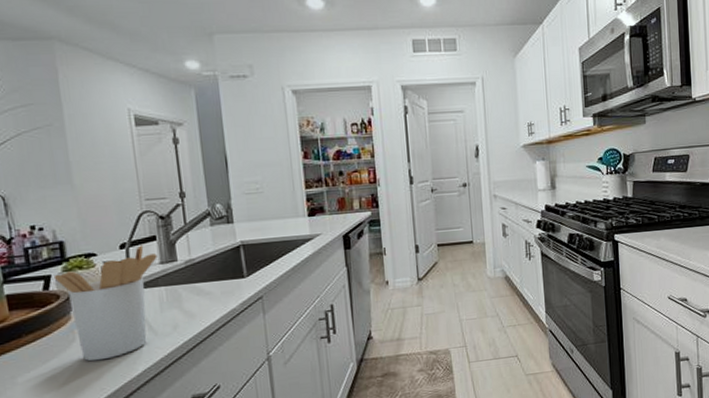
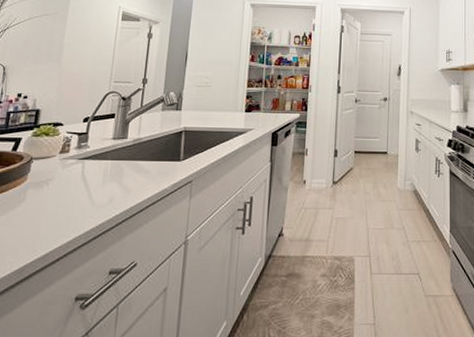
utensil holder: present [53,245,157,362] -> none [23,121,112,223]

